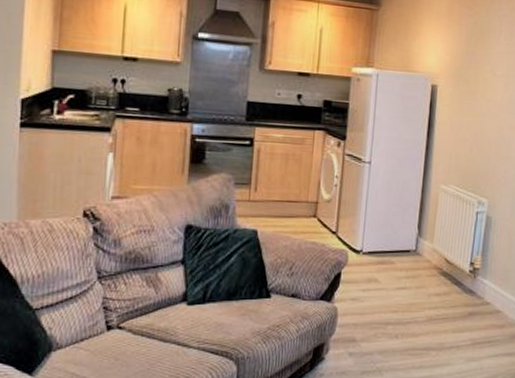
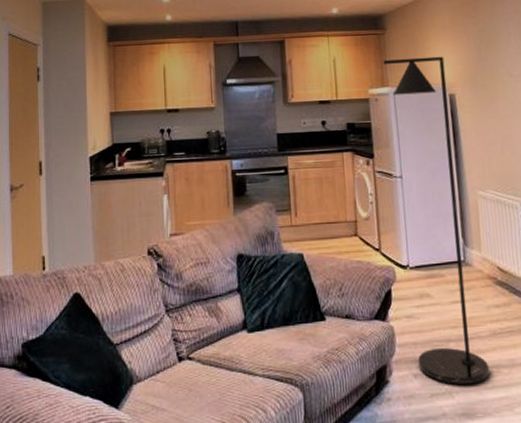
floor lamp: none [354,39,434,364] -> present [383,56,490,385]

